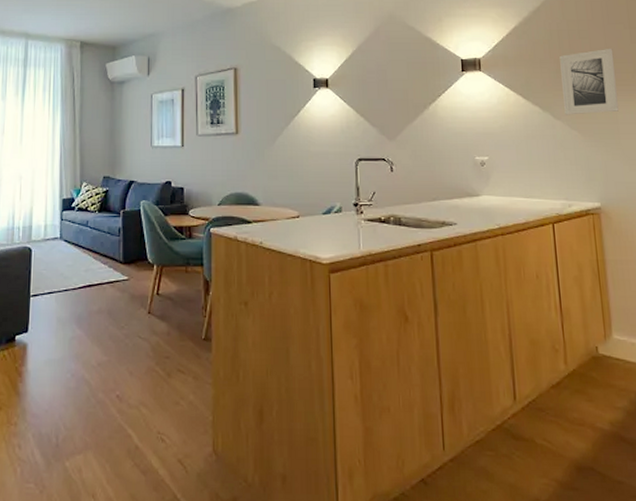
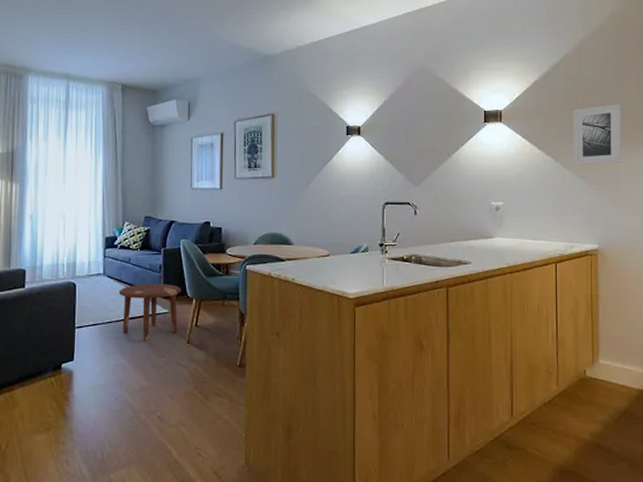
side table: none [76,248,141,311] -> present [118,284,181,341]

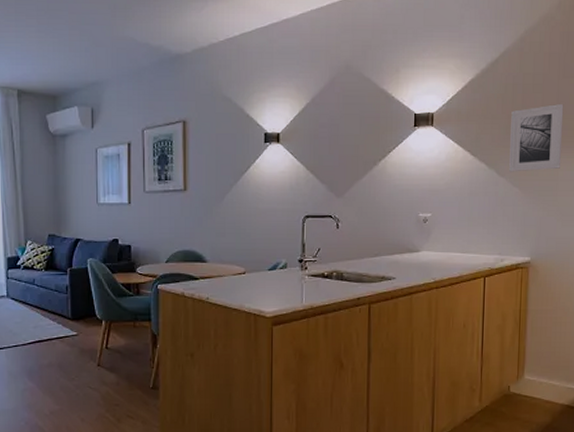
side table: present [118,284,181,341] -> none [24,306,90,364]

